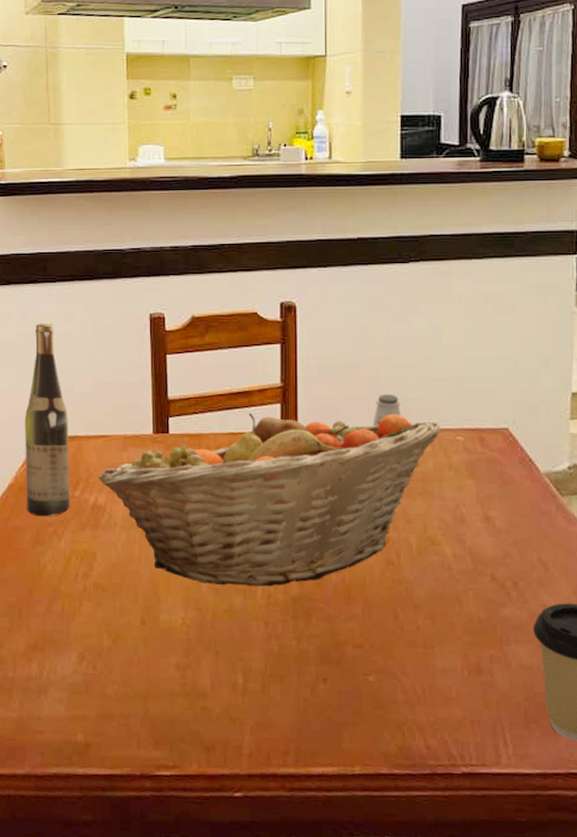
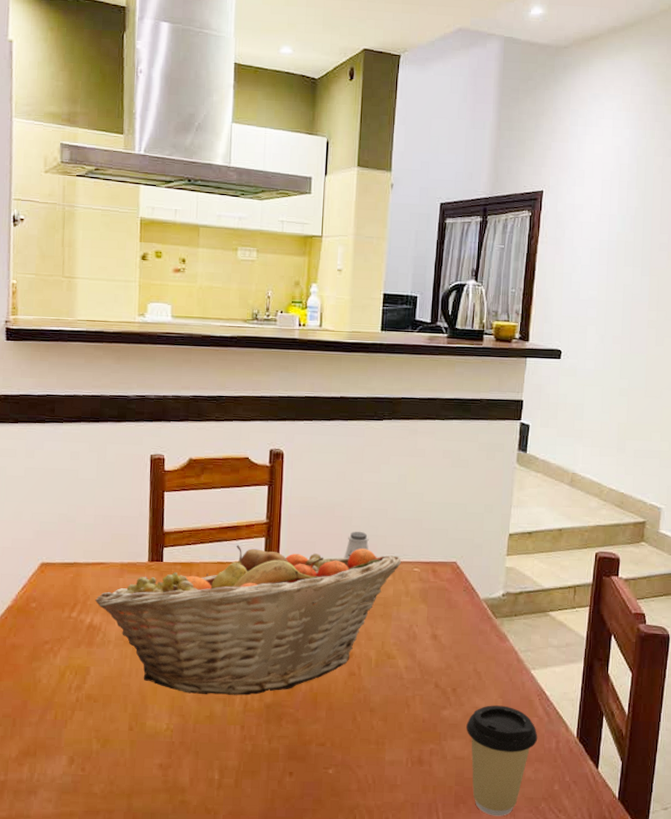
wine bottle: present [24,323,70,517] -> none [24,459,69,636]

